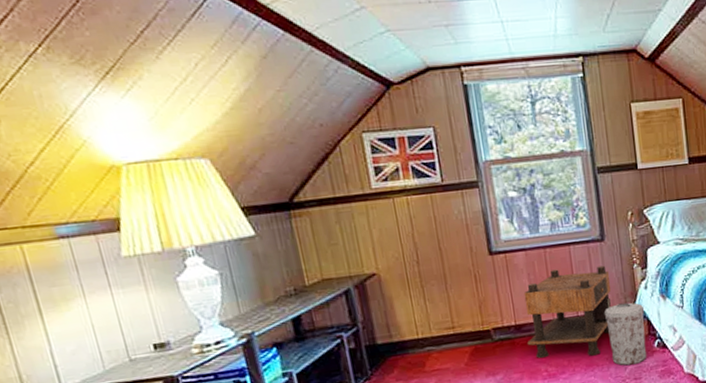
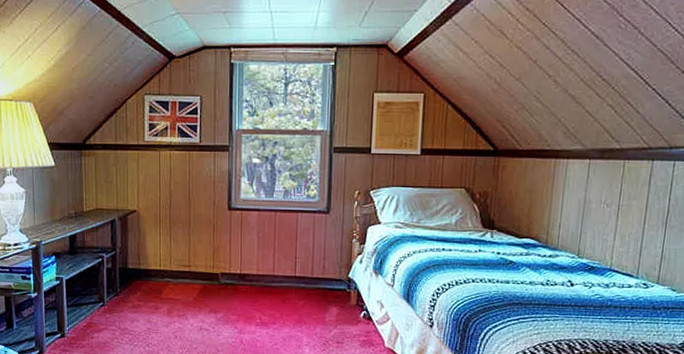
nightstand: present [523,265,612,358] -> none [247,231,329,314]
trash can: present [603,302,647,366] -> none [318,272,356,329]

